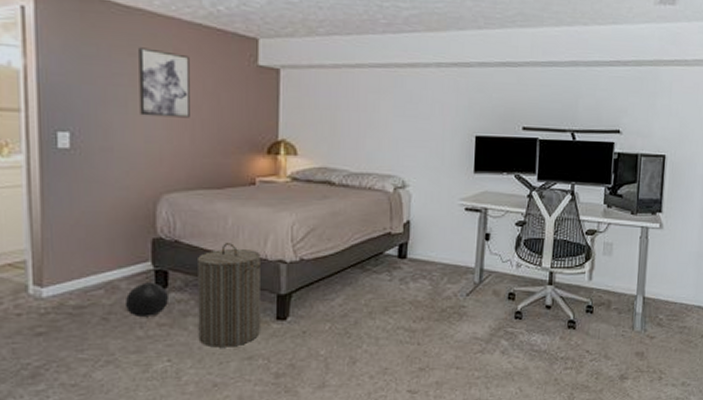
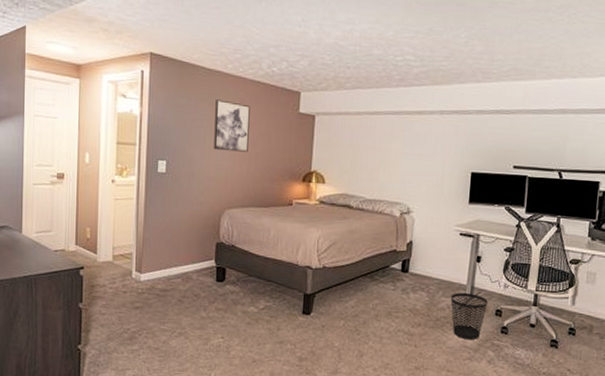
decorative ball: present [124,282,168,317] -> none [194,275,225,302]
laundry hamper: present [196,243,262,348] -> none [244,250,294,332]
wastebasket: none [457,276,499,330] -> present [450,292,488,340]

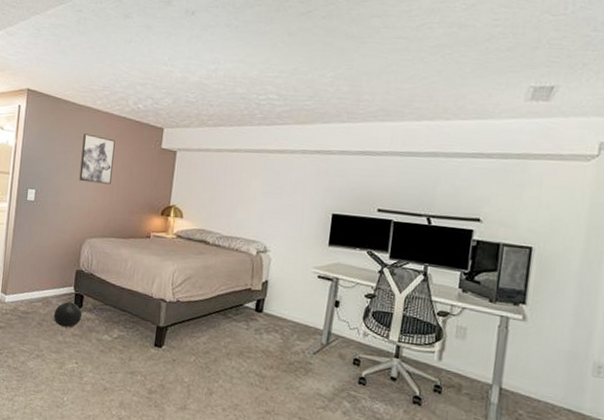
decorative ball: none [194,275,225,302] -> present [53,301,82,327]
wastebasket: present [450,292,488,340] -> none [305,337,345,388]

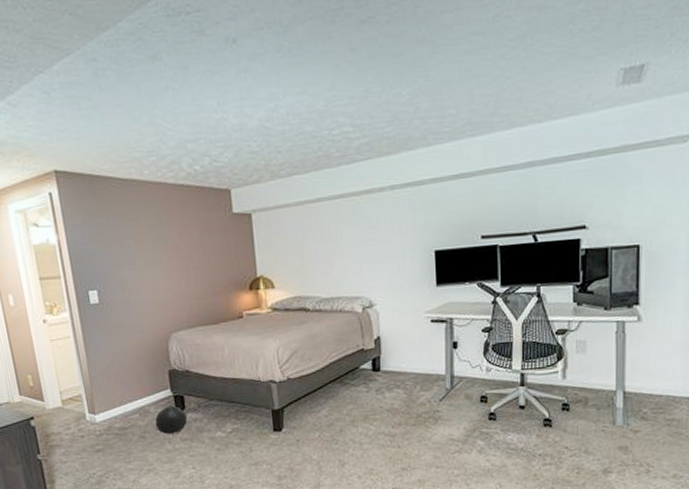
wall art: present [79,133,115,185] -> none [138,212,184,270]

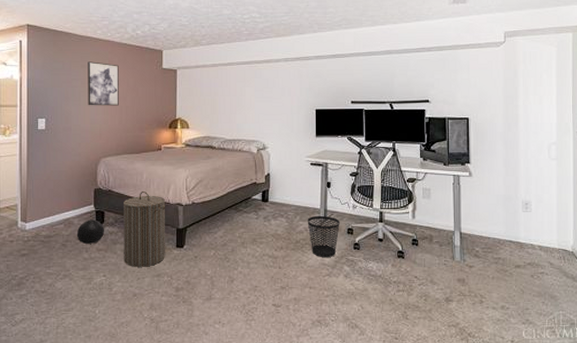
wall art: none [138,212,184,270] -> present [88,61,119,106]
laundry hamper: none [204,369,262,457] -> present [122,192,166,267]
wastebasket: none [430,382,471,432] -> present [307,215,340,257]

